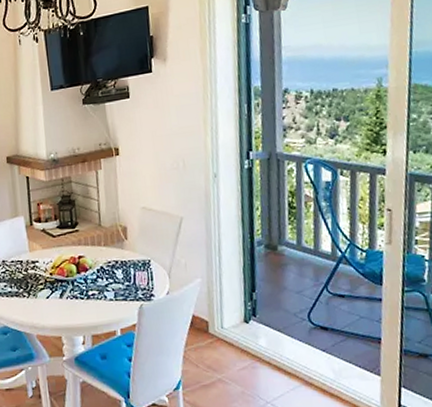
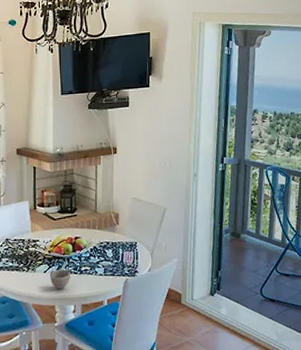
cup: none [52,294,78,318] -> present [49,269,71,290]

